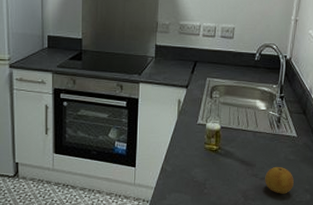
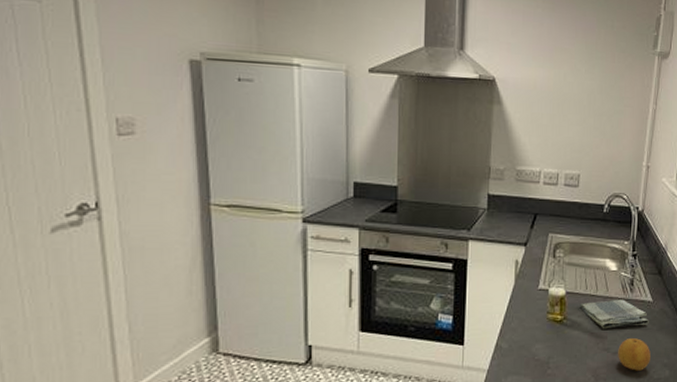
dish towel: none [232,134,293,159] -> present [579,299,649,329]

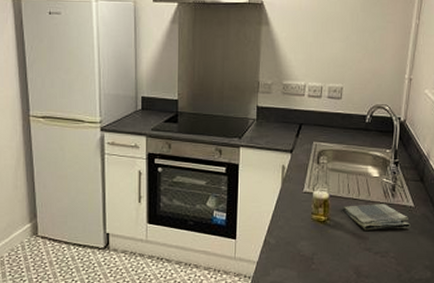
fruit: present [618,338,651,371] -> none [379,240,412,271]

